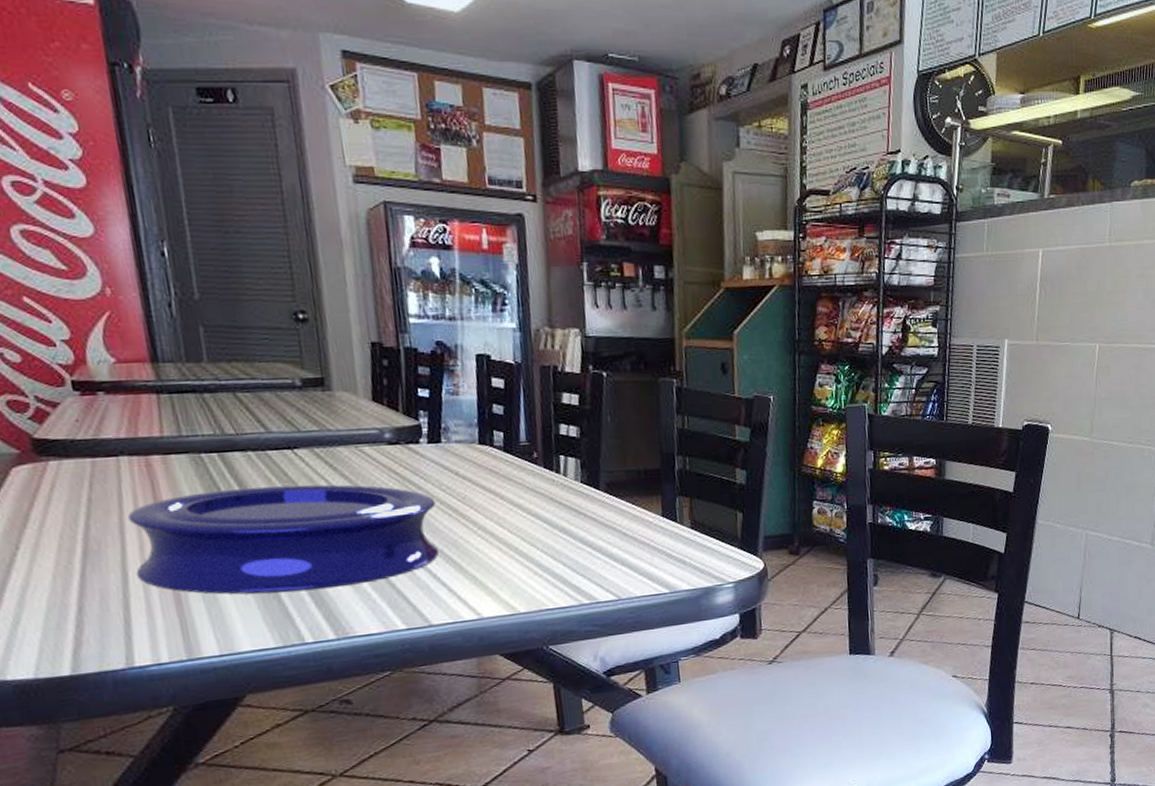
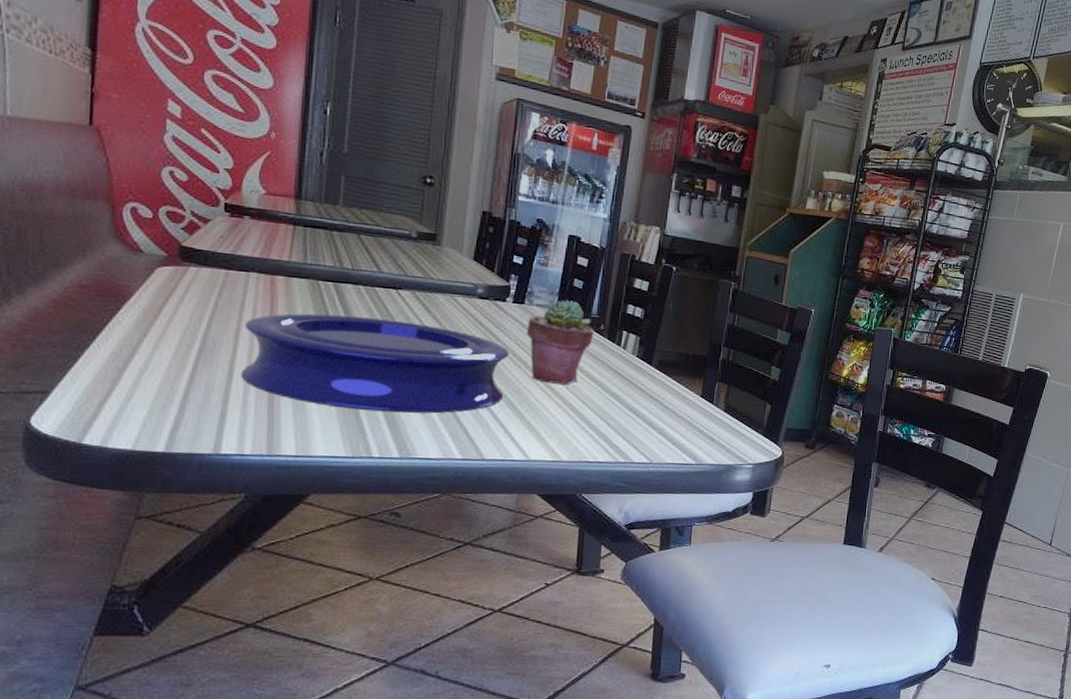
potted succulent: none [449,429,528,529] -> present [526,299,595,385]

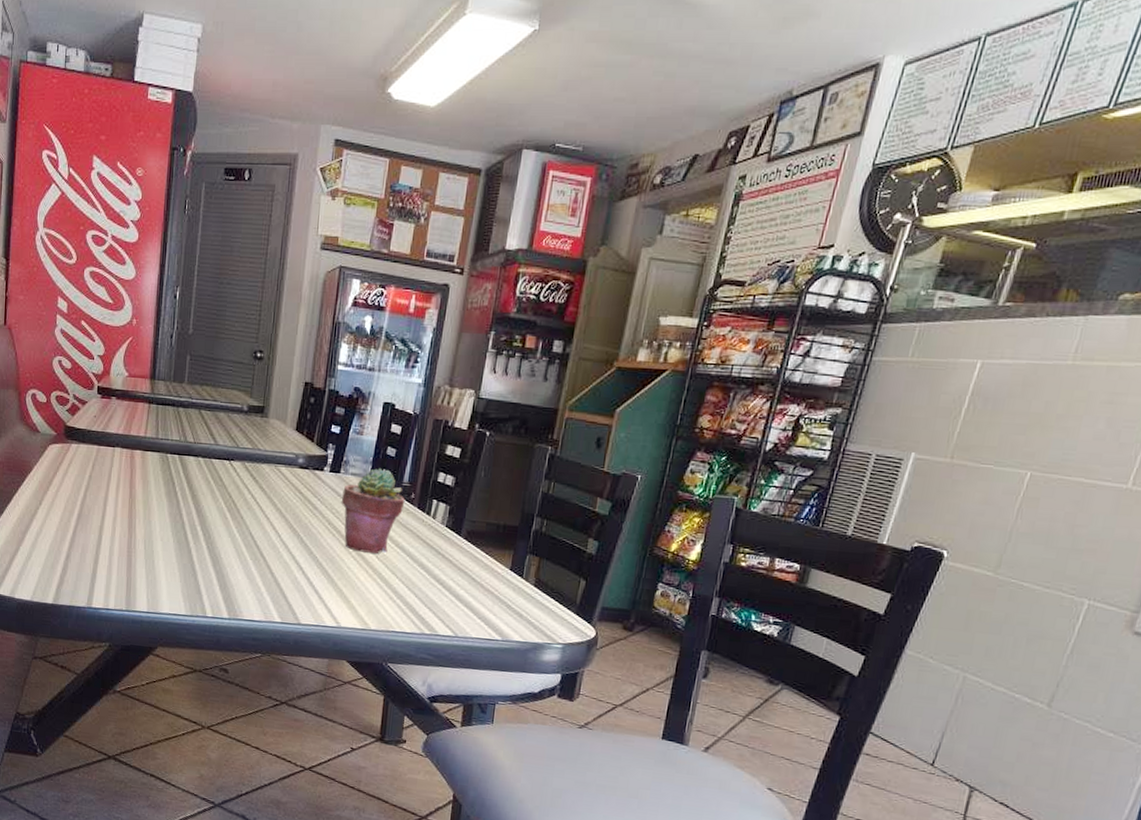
plate: present [241,313,509,414] -> none [107,484,325,578]

